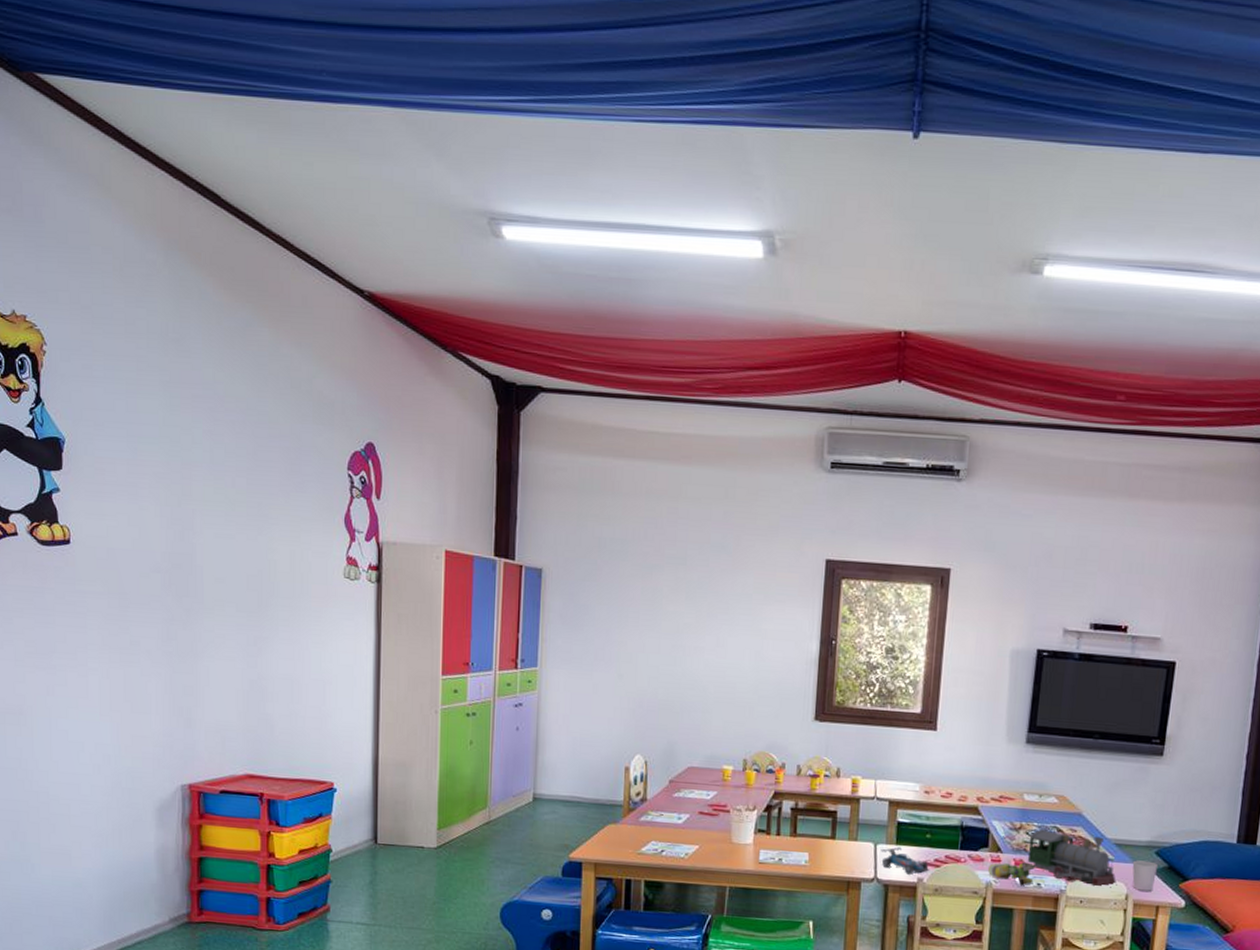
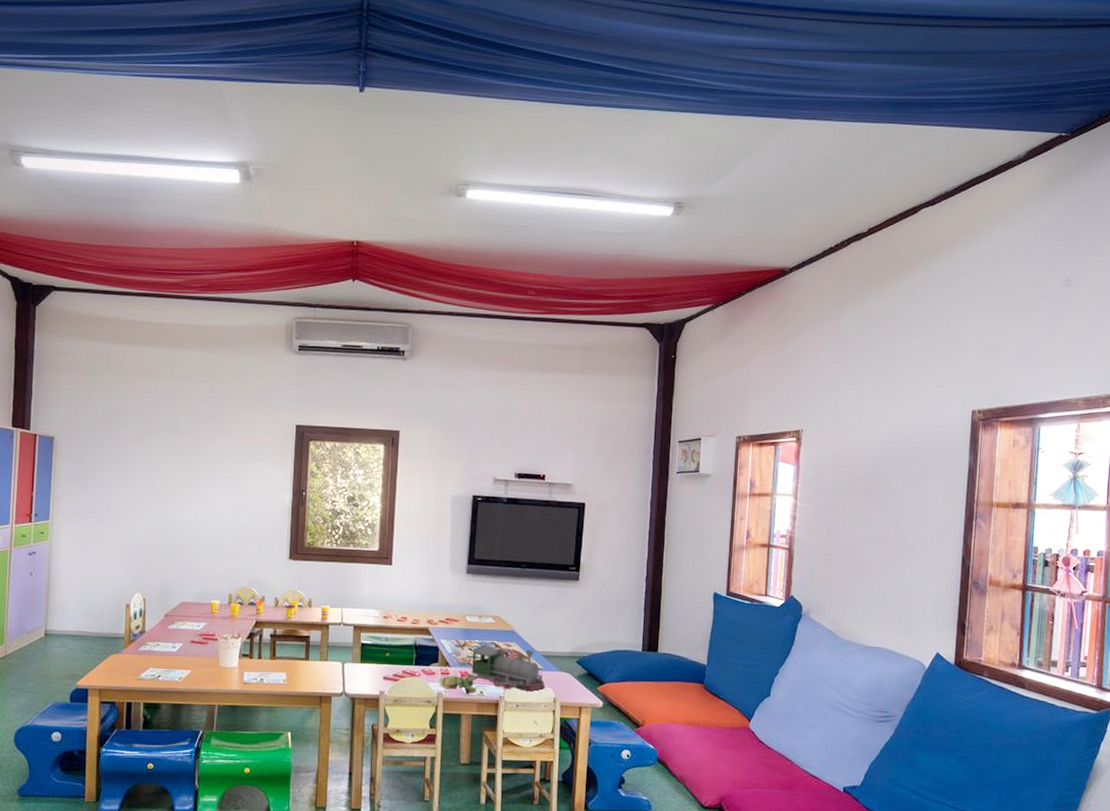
toy car: present [880,846,929,875] -> none [347,664,389,688]
dixie cup: present [1132,860,1157,891] -> none [558,668,579,695]

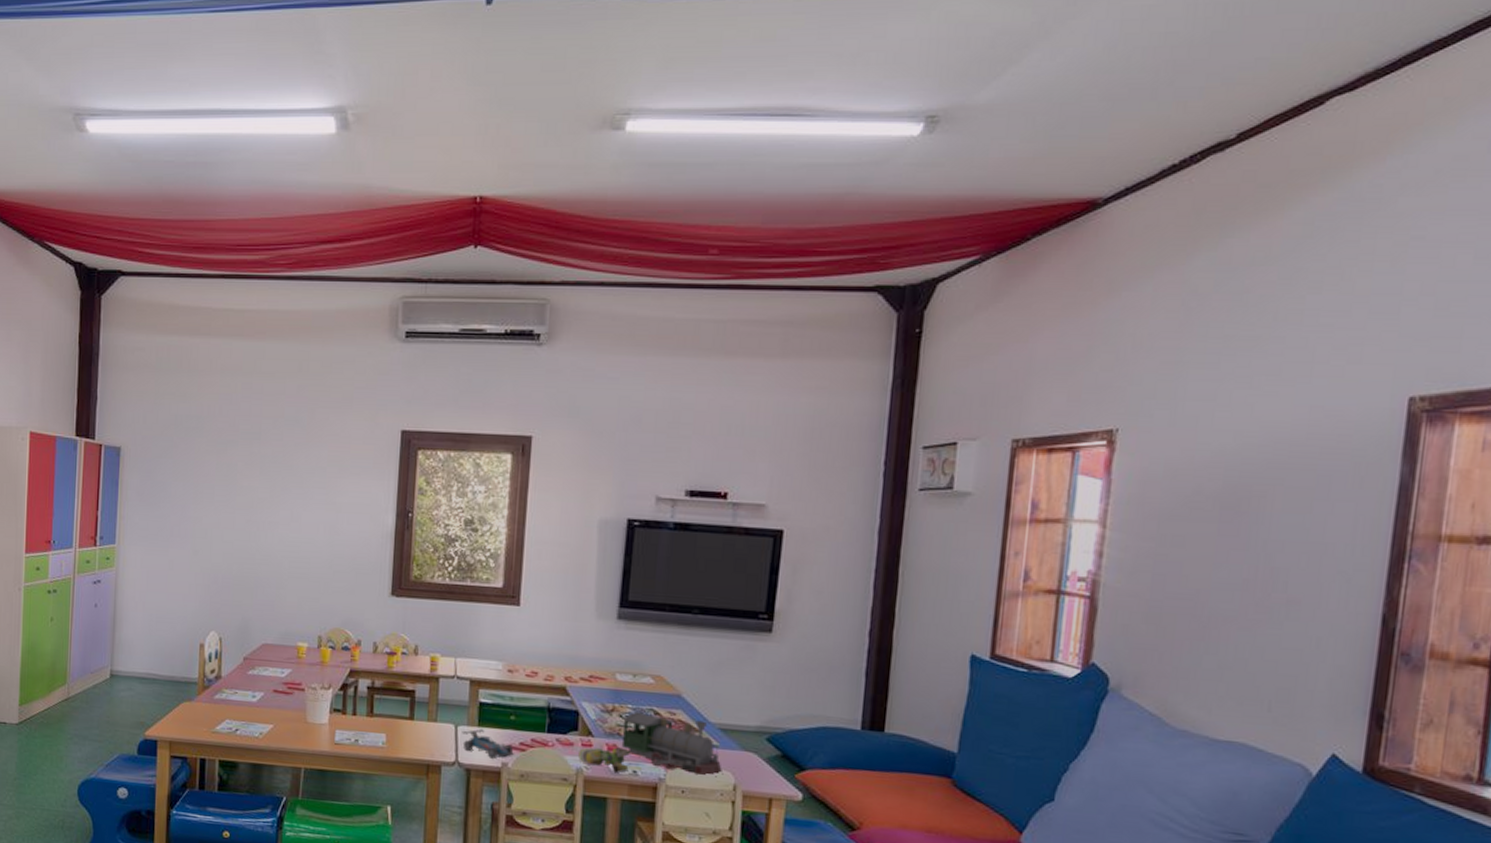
toy car: none [347,664,389,688] -> present [462,728,514,759]

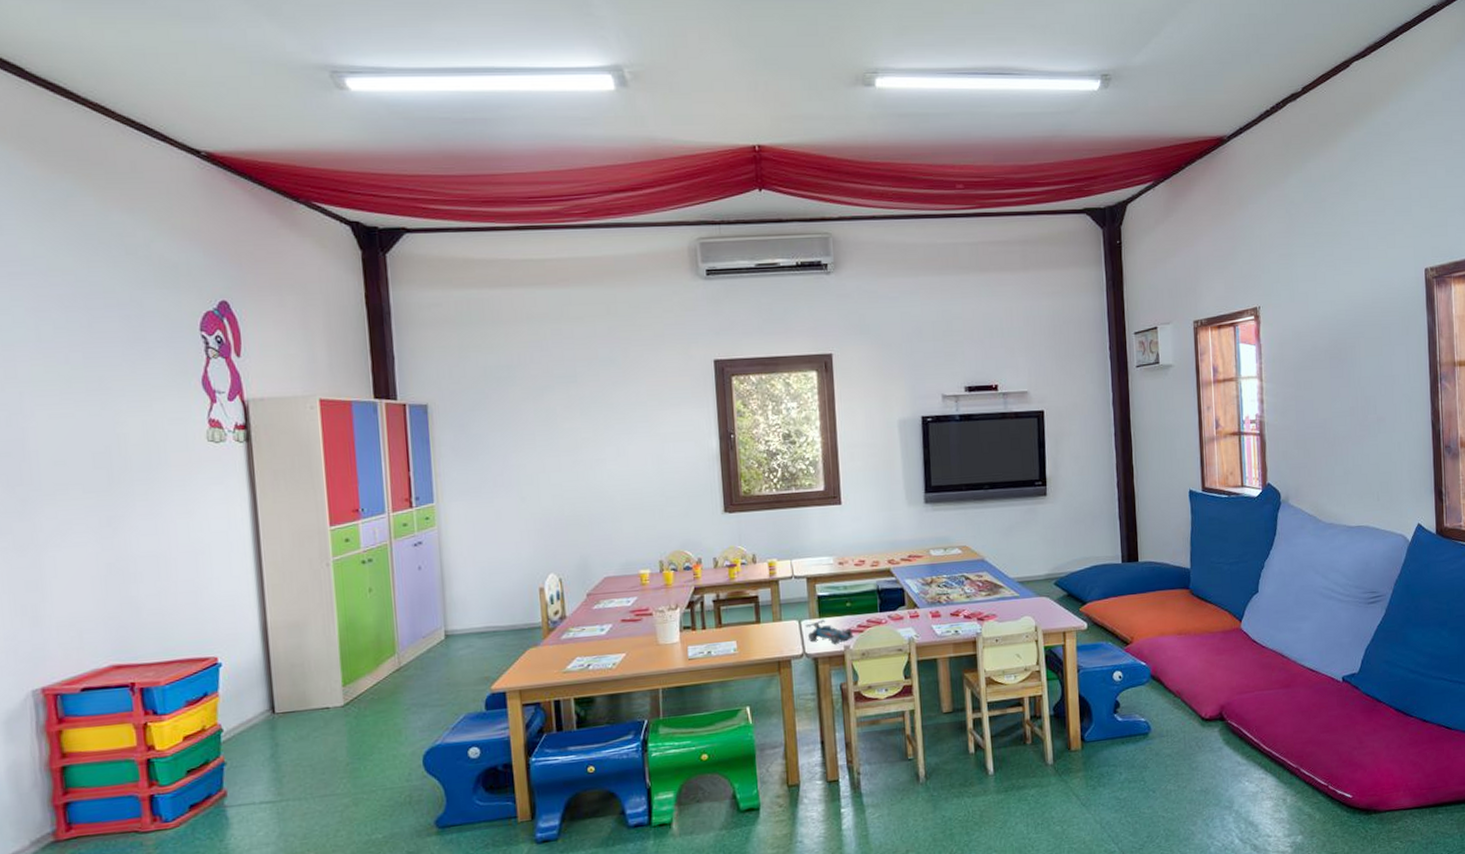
toy dinosaur: present [578,747,630,773] -> none [908,613,951,636]
toy train: present [621,712,724,777] -> none [940,577,1026,625]

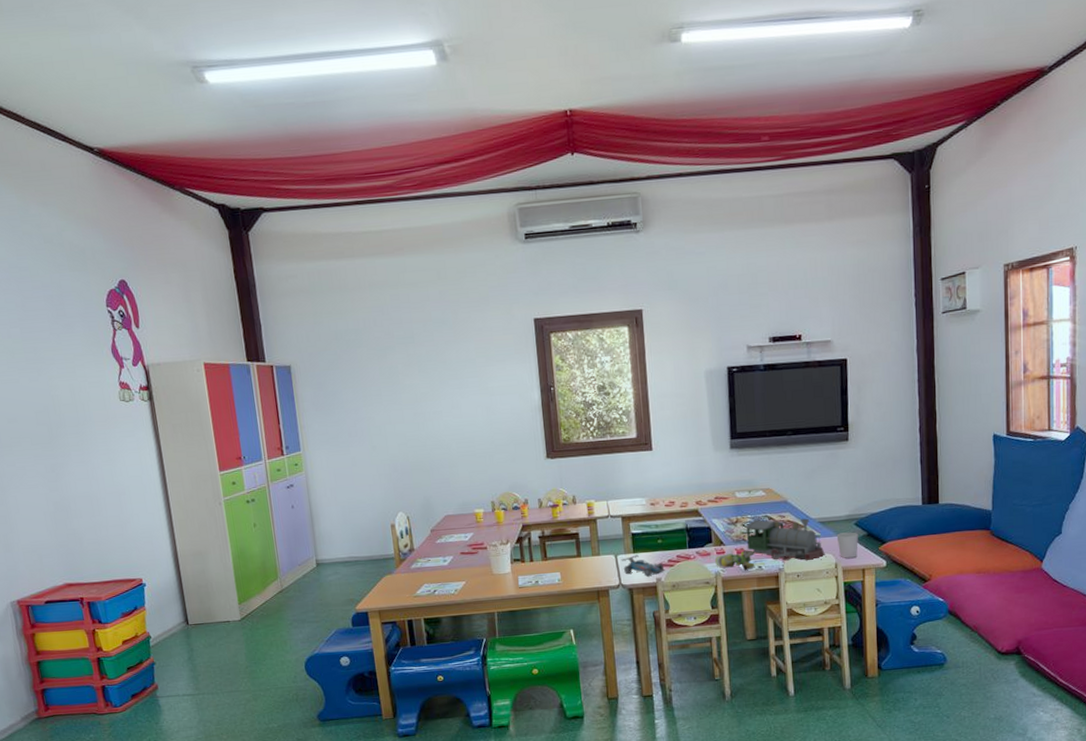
toy dinosaur: none [908,613,951,636] -> present [715,550,755,571]
toy train: none [940,577,1026,625] -> present [744,518,827,561]
dixie cup: none [1036,592,1059,621] -> present [836,532,858,558]

